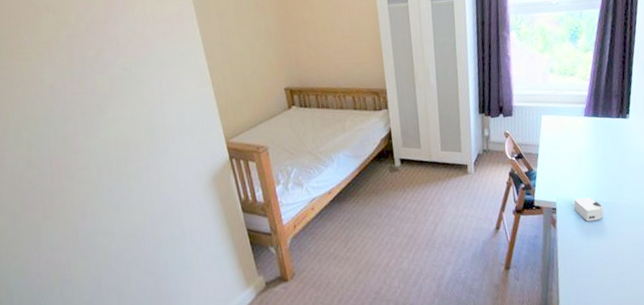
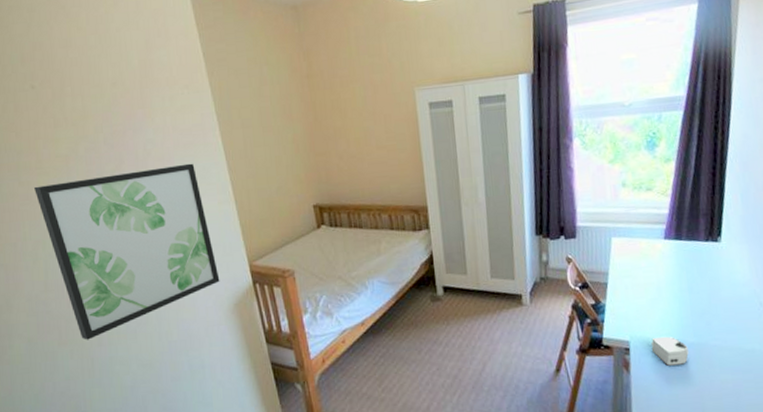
wall art: none [16,50,199,214] -> present [34,163,220,340]

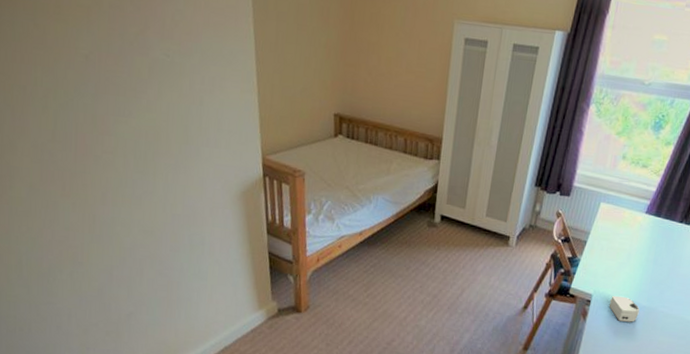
wall art: present [34,163,220,340] -> none [50,32,232,197]

